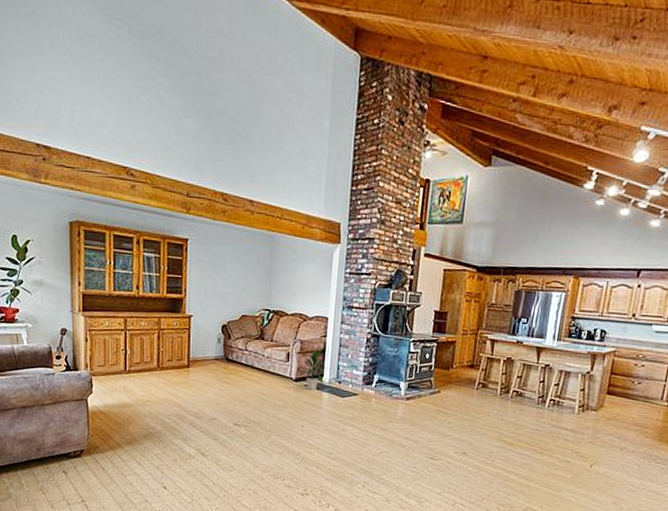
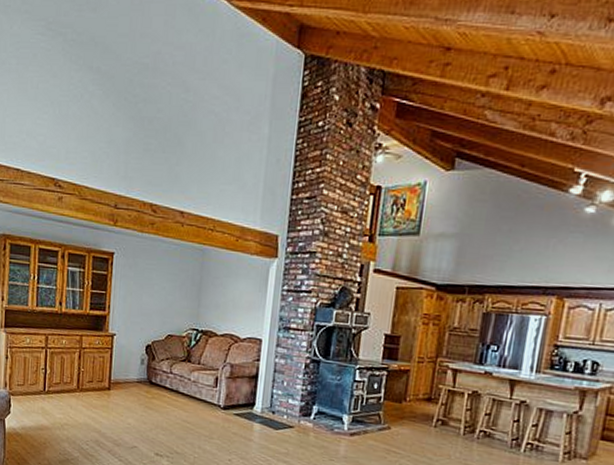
indoor plant: present [298,349,327,390] -> none [226,374,260,420]

